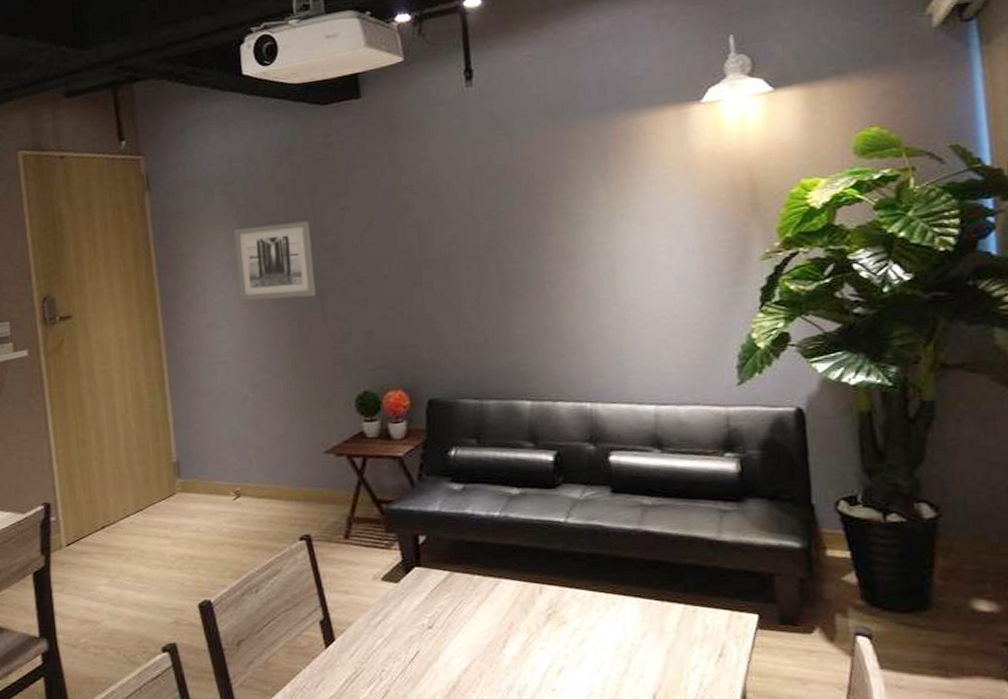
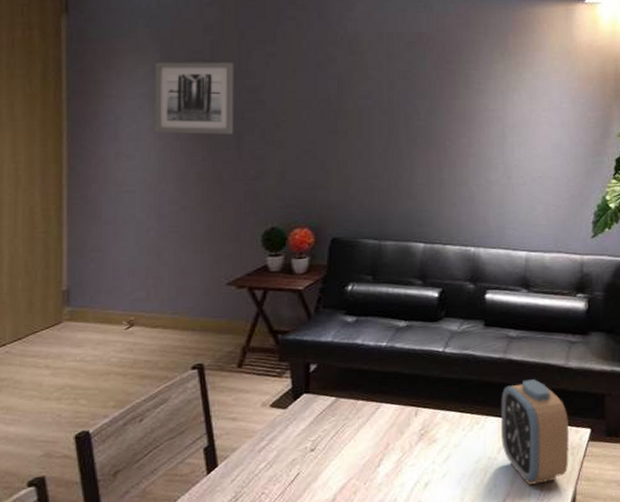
alarm clock: none [640,554,733,677] -> present [500,379,569,485]

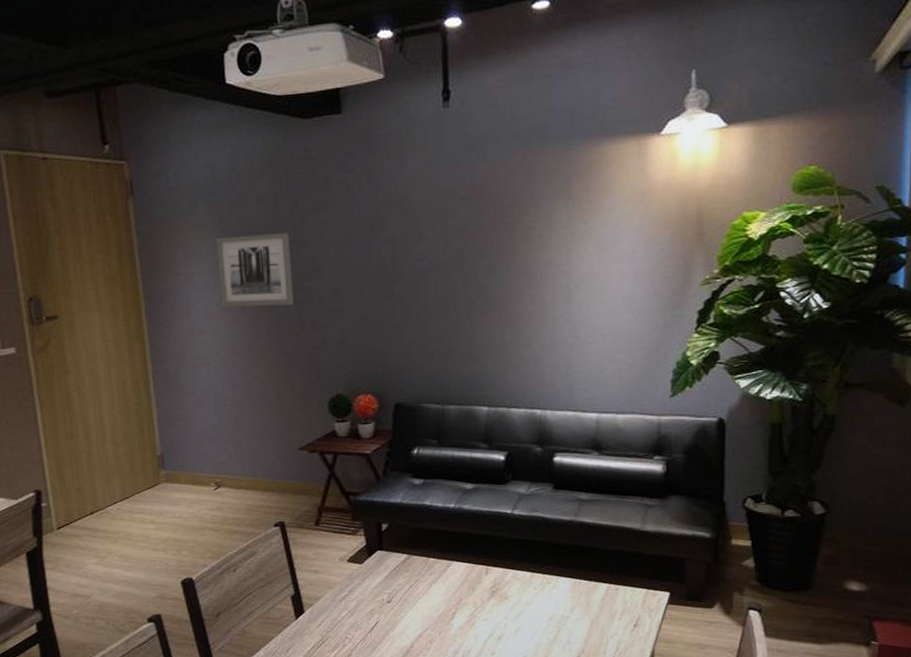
alarm clock: present [500,379,569,485] -> none [572,542,646,643]

